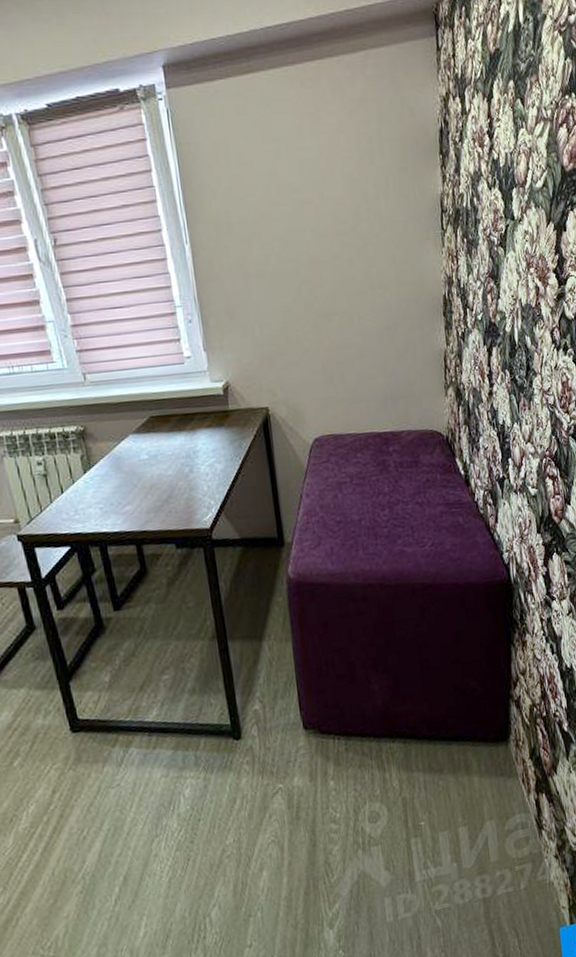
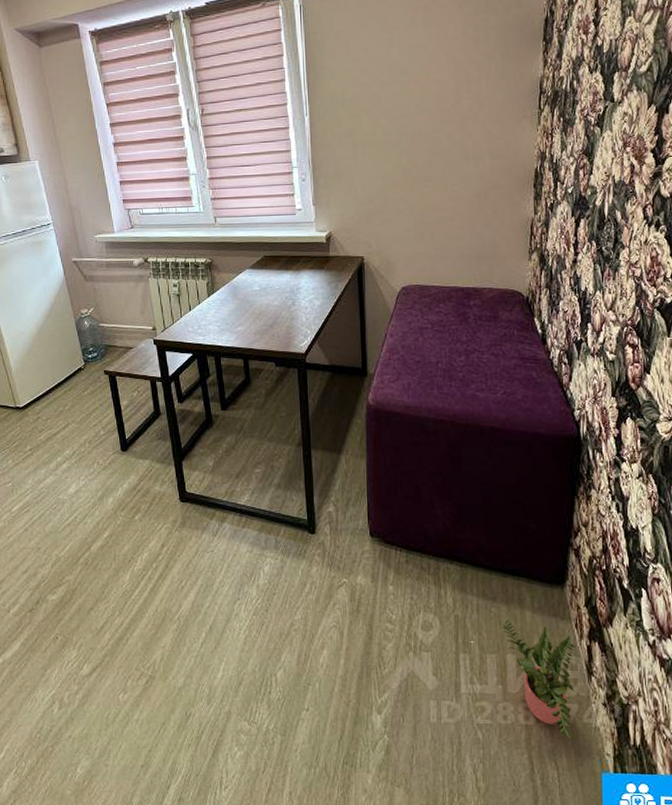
potted plant: none [451,789,529,902] -> present [502,620,575,739]

